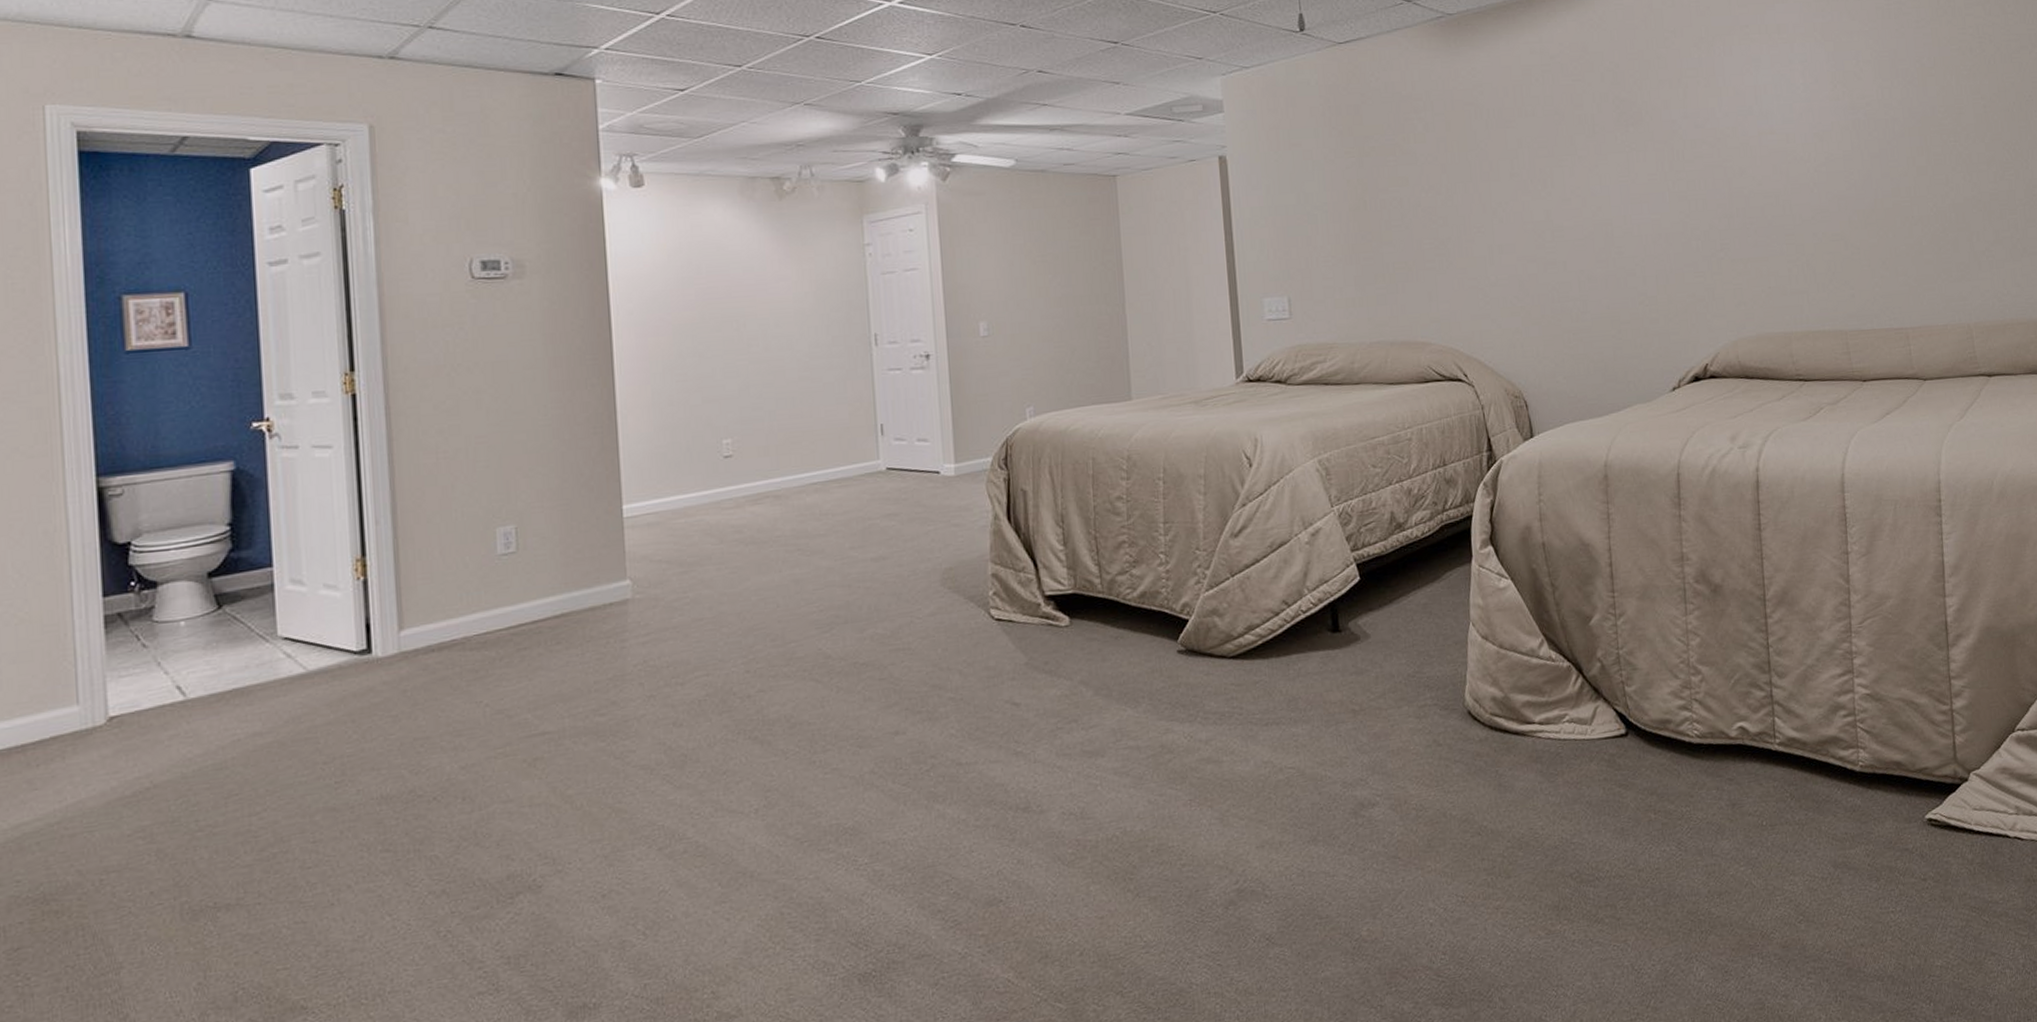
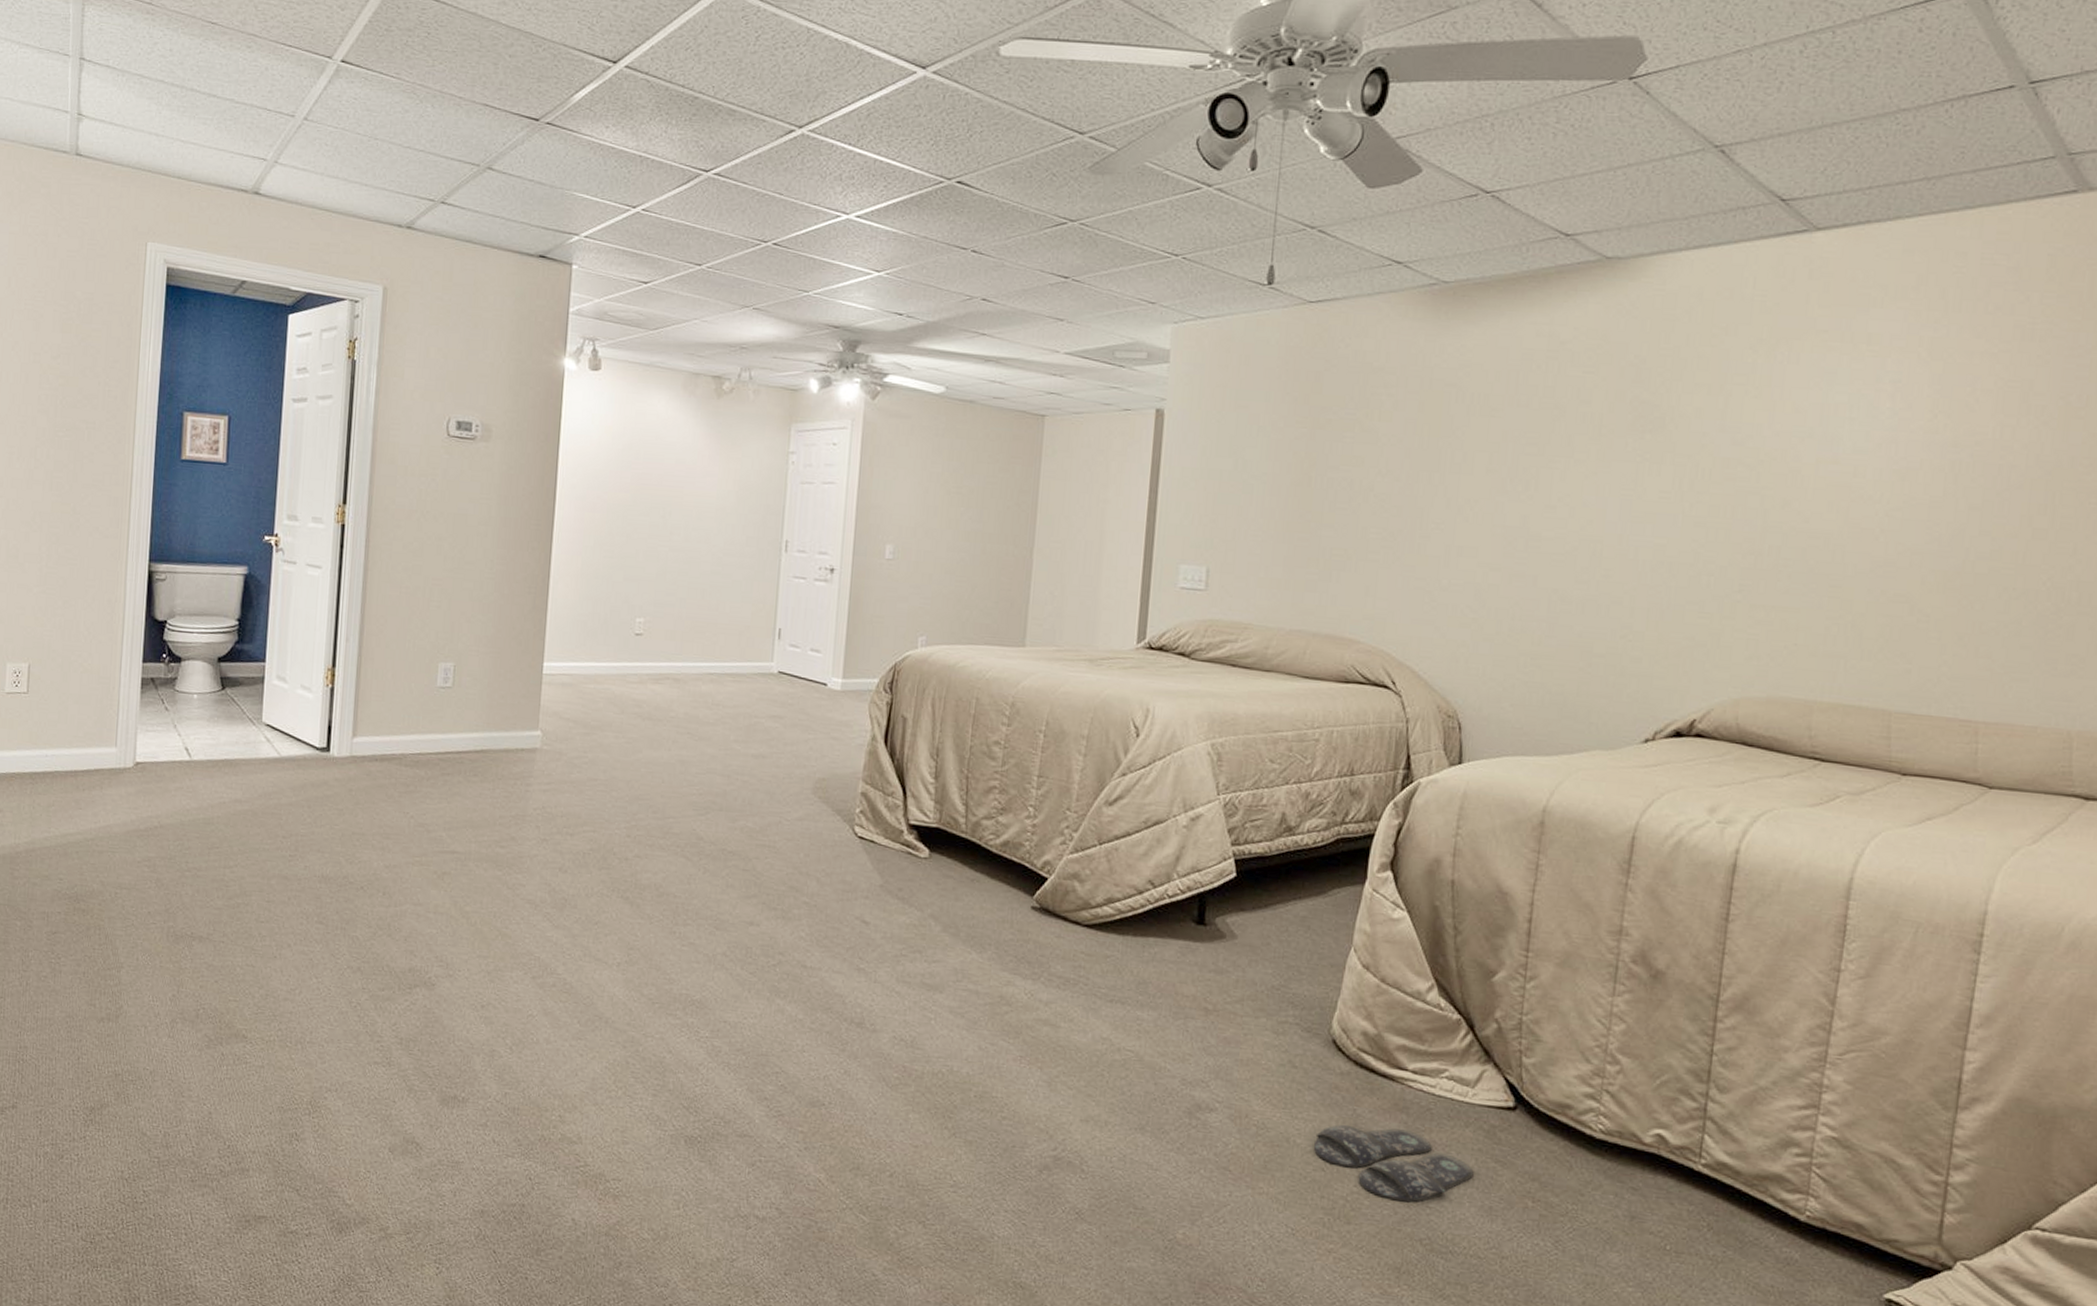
slippers: none [1468,777,1604,846] -> present [1314,1124,1474,1203]

